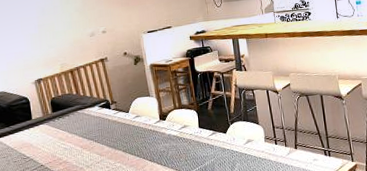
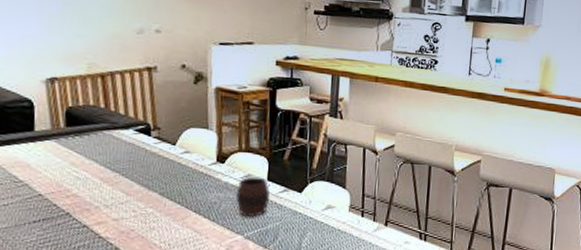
cup: none [178,126,203,158] -> present [236,176,270,217]

